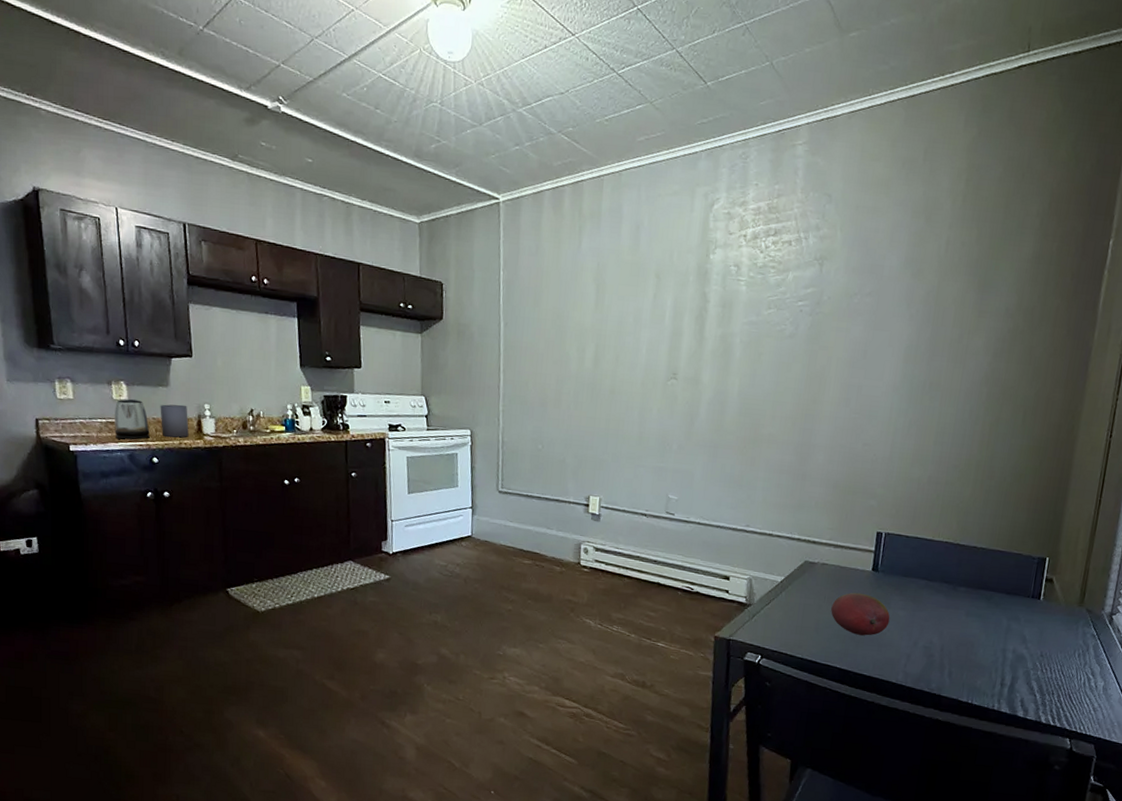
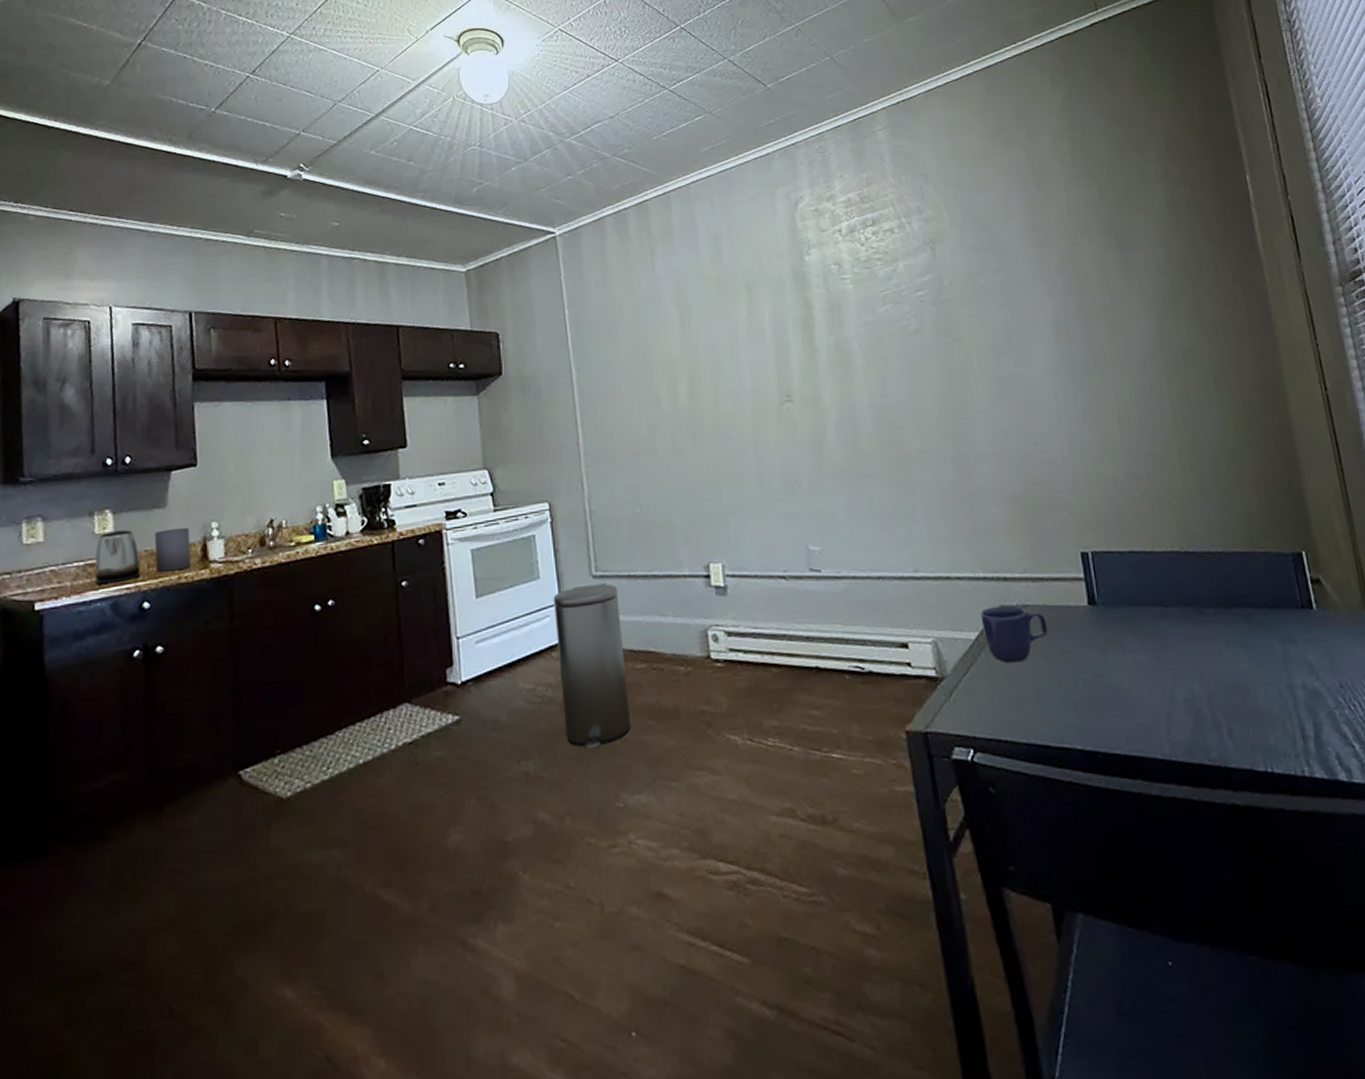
pedal bin: none [466,497,517,613] -> present [553,583,631,749]
mug: none [787,560,837,603] -> present [980,605,1048,663]
fruit: present [831,592,890,636] -> none [1049,637,1131,698]

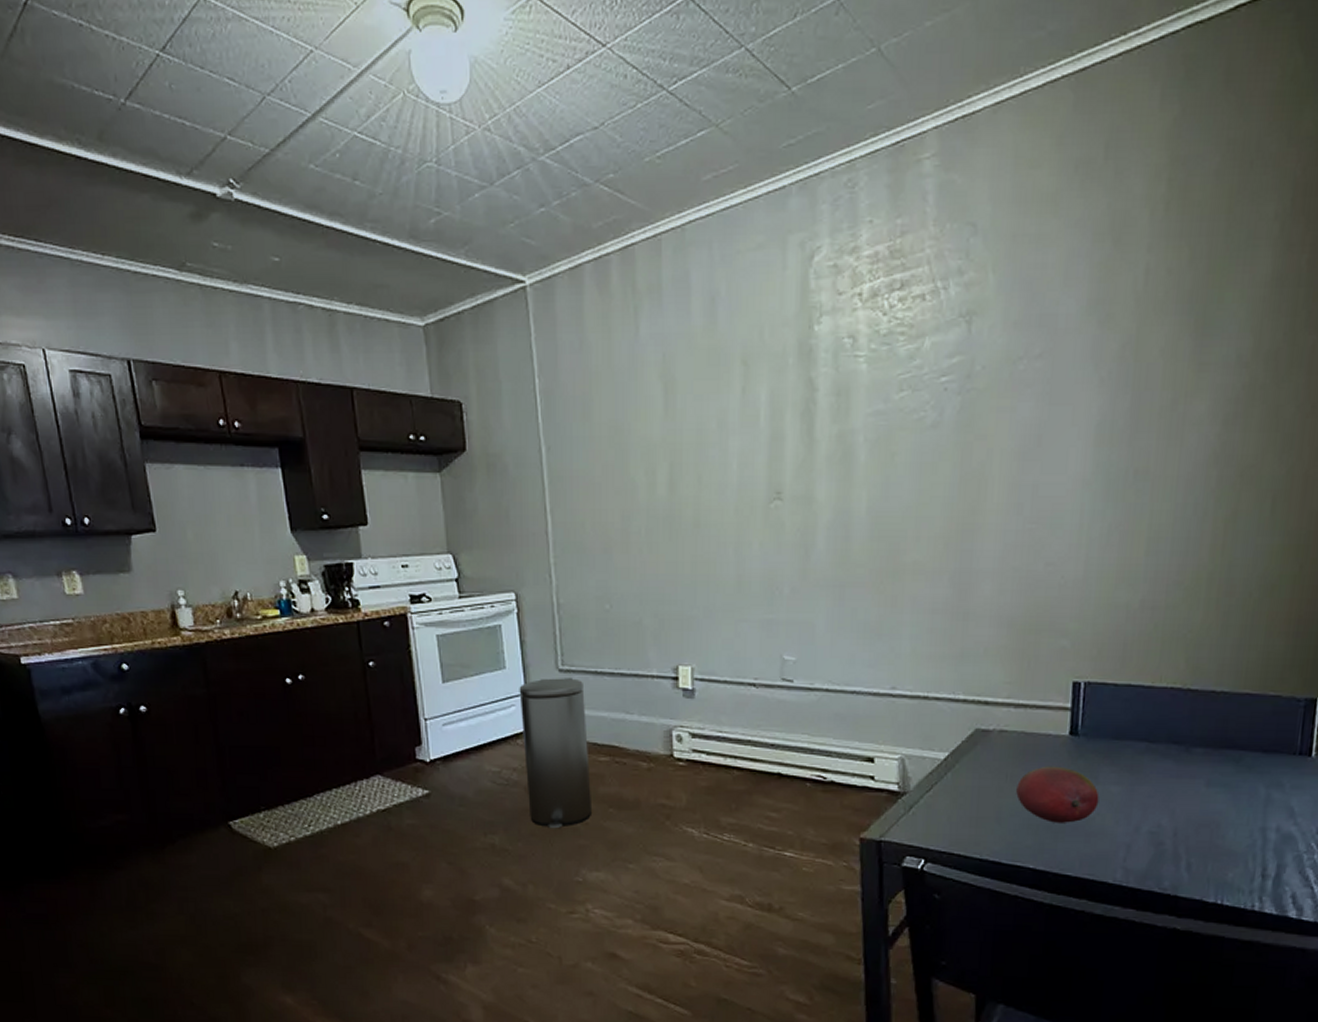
kettle: present [94,529,141,585] -> none [69,591,115,644]
canister: present [154,527,191,573] -> none [123,593,162,637]
mug: present [980,605,1048,663] -> none [953,728,1022,784]
fruit: none [1049,637,1131,698] -> present [1016,766,1100,823]

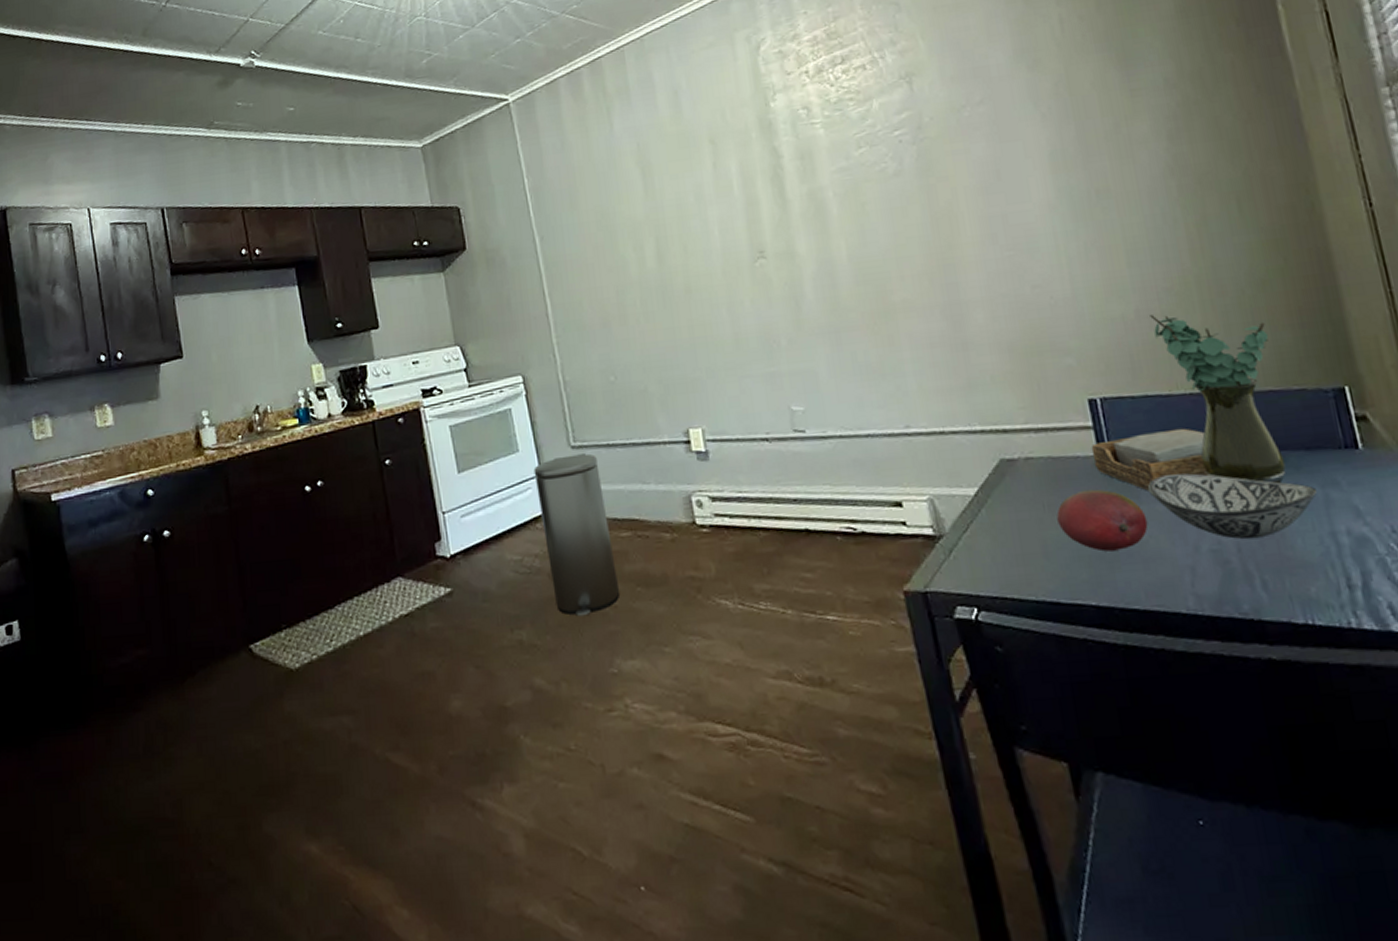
napkin holder: none [1063,719,1174,773] -> present [1091,428,1208,491]
decorative bowl: none [1108,760,1262,826] -> present [1148,473,1318,539]
vase: none [1153,607,1262,781] -> present [1150,315,1287,484]

